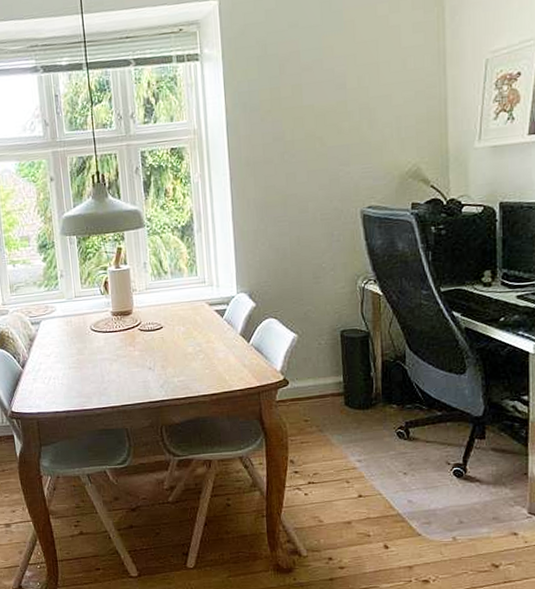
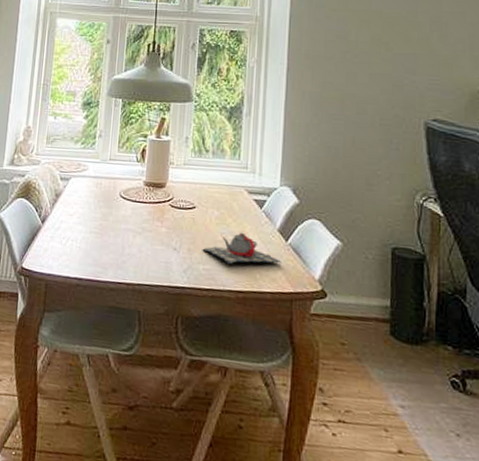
teapot: none [174,341,248,373] -> present [202,232,283,265]

